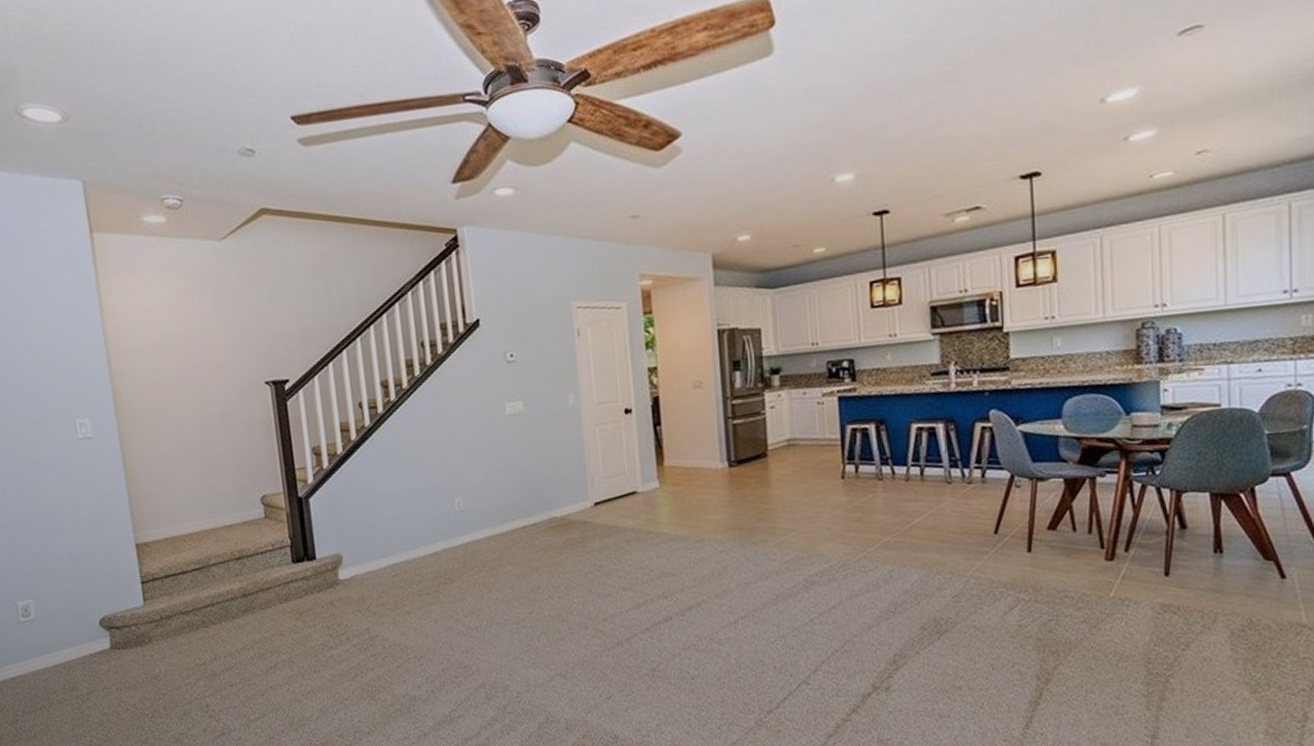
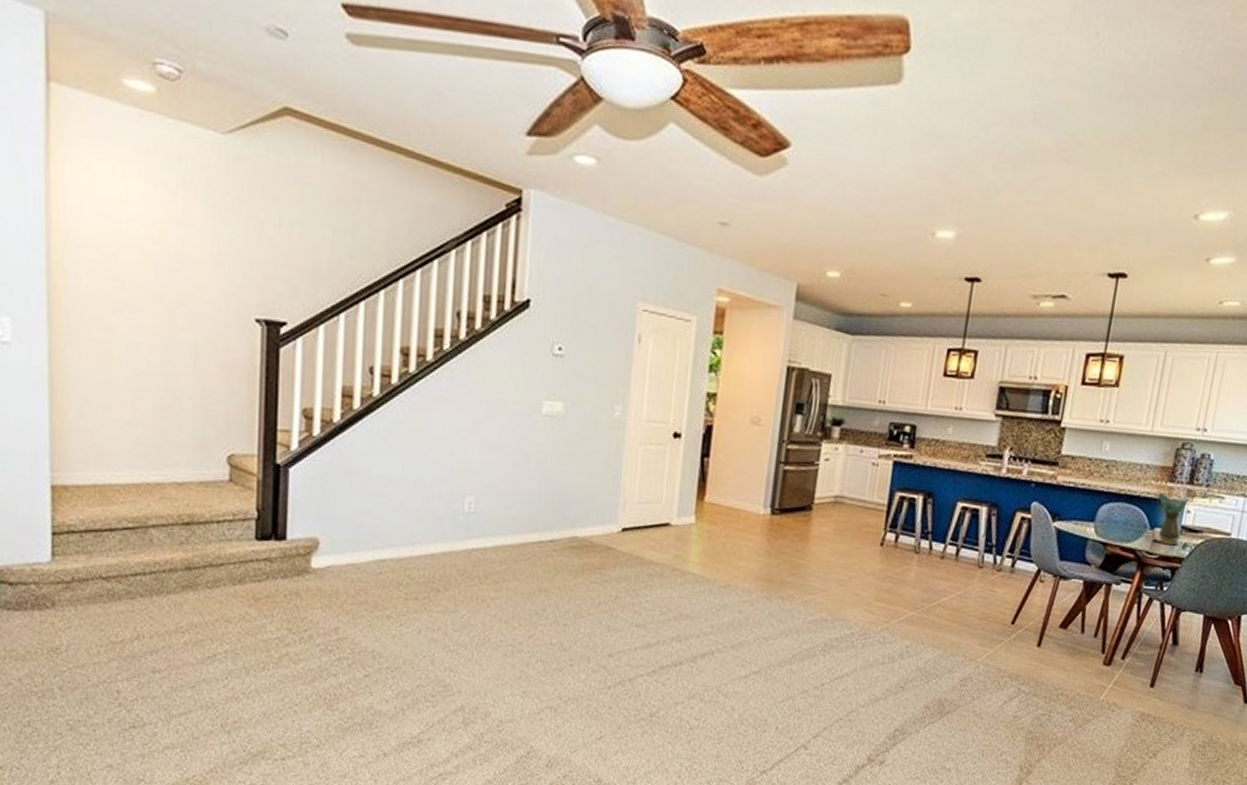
vase: none [1126,374,1163,428] -> present [1157,490,1188,546]

